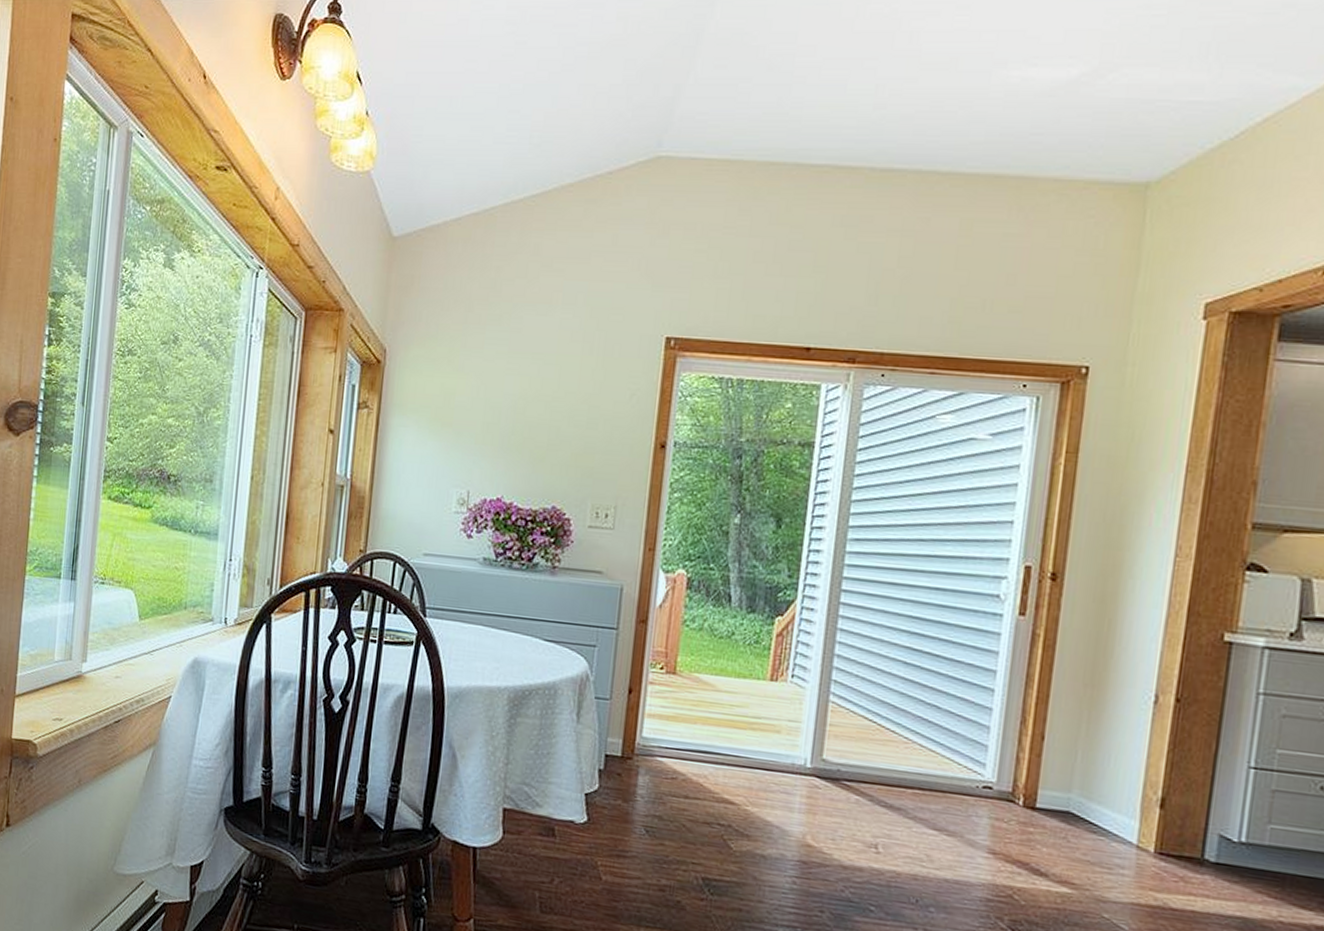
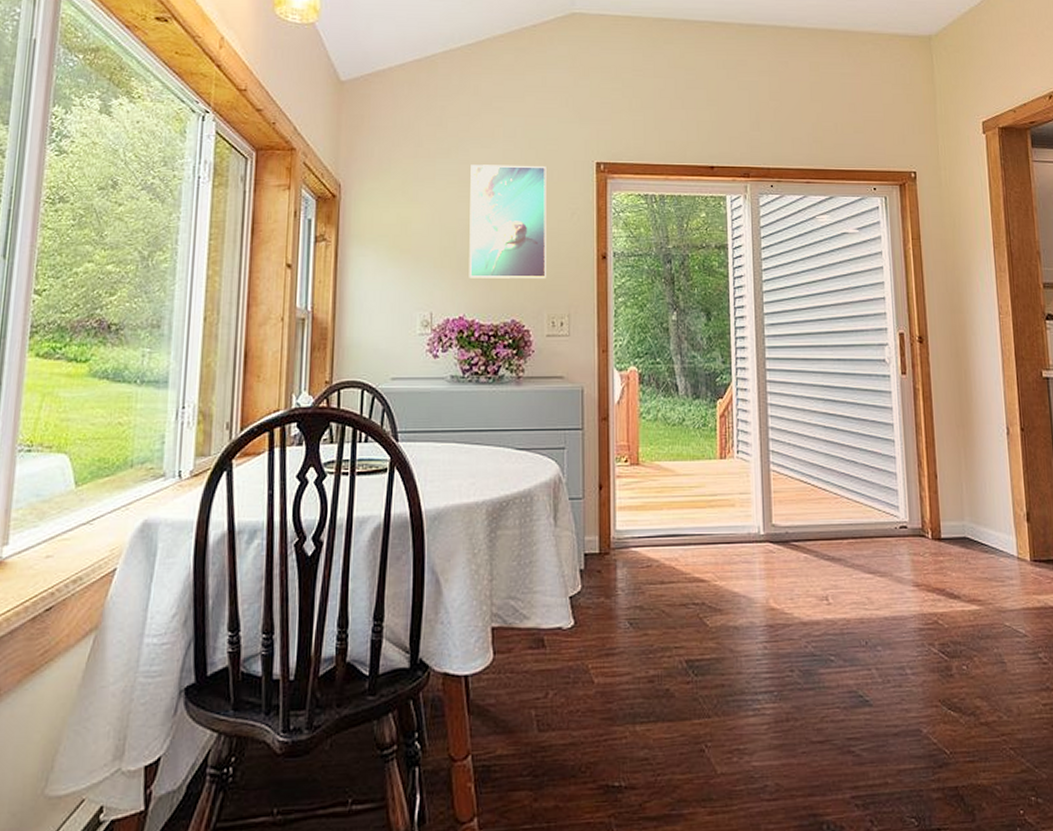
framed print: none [510,334,607,465] -> present [469,164,546,279]

